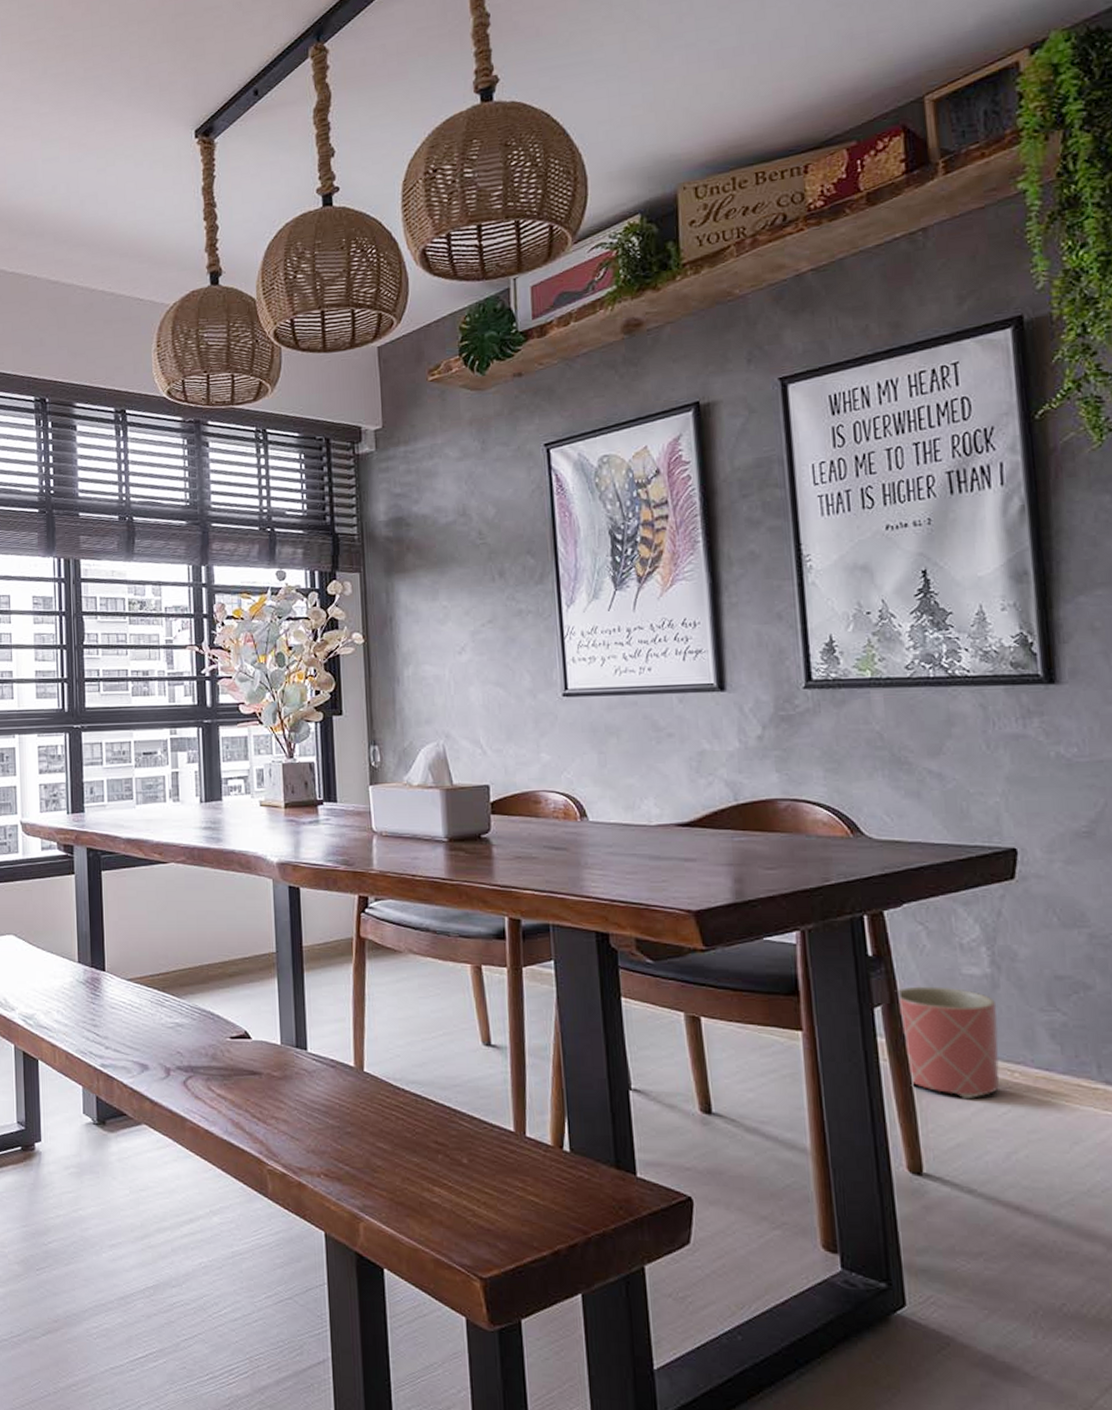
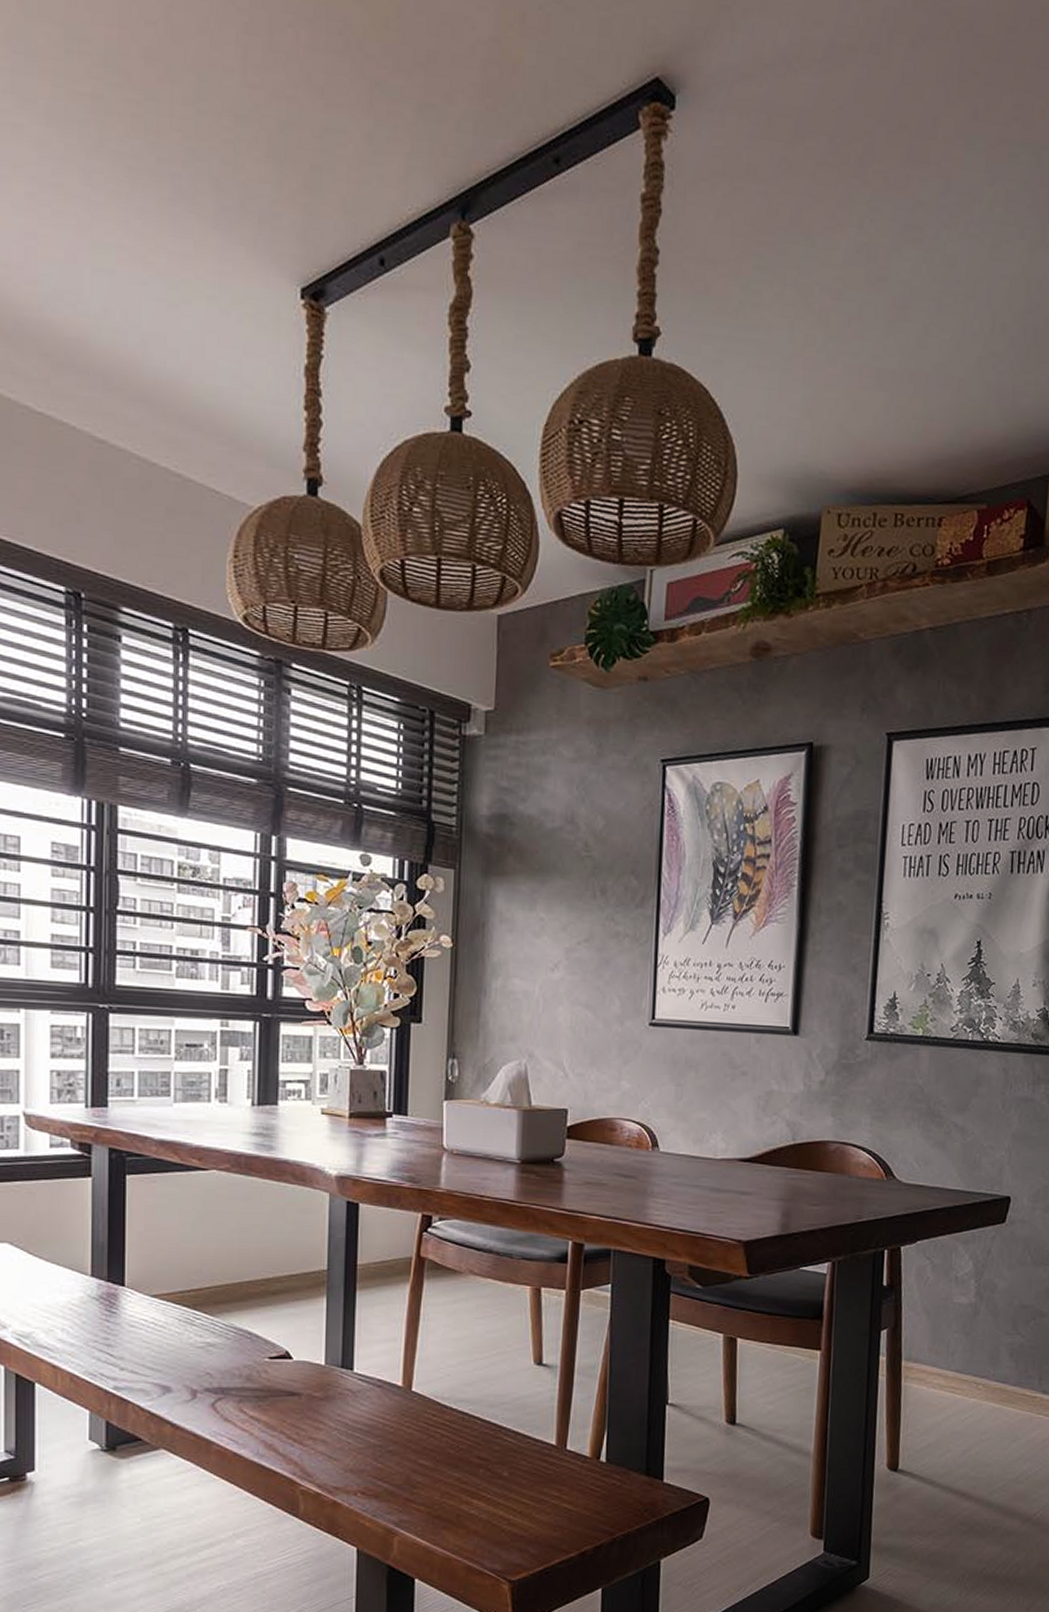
planter: present [898,986,1001,1100] -> none [900,1312,974,1408]

